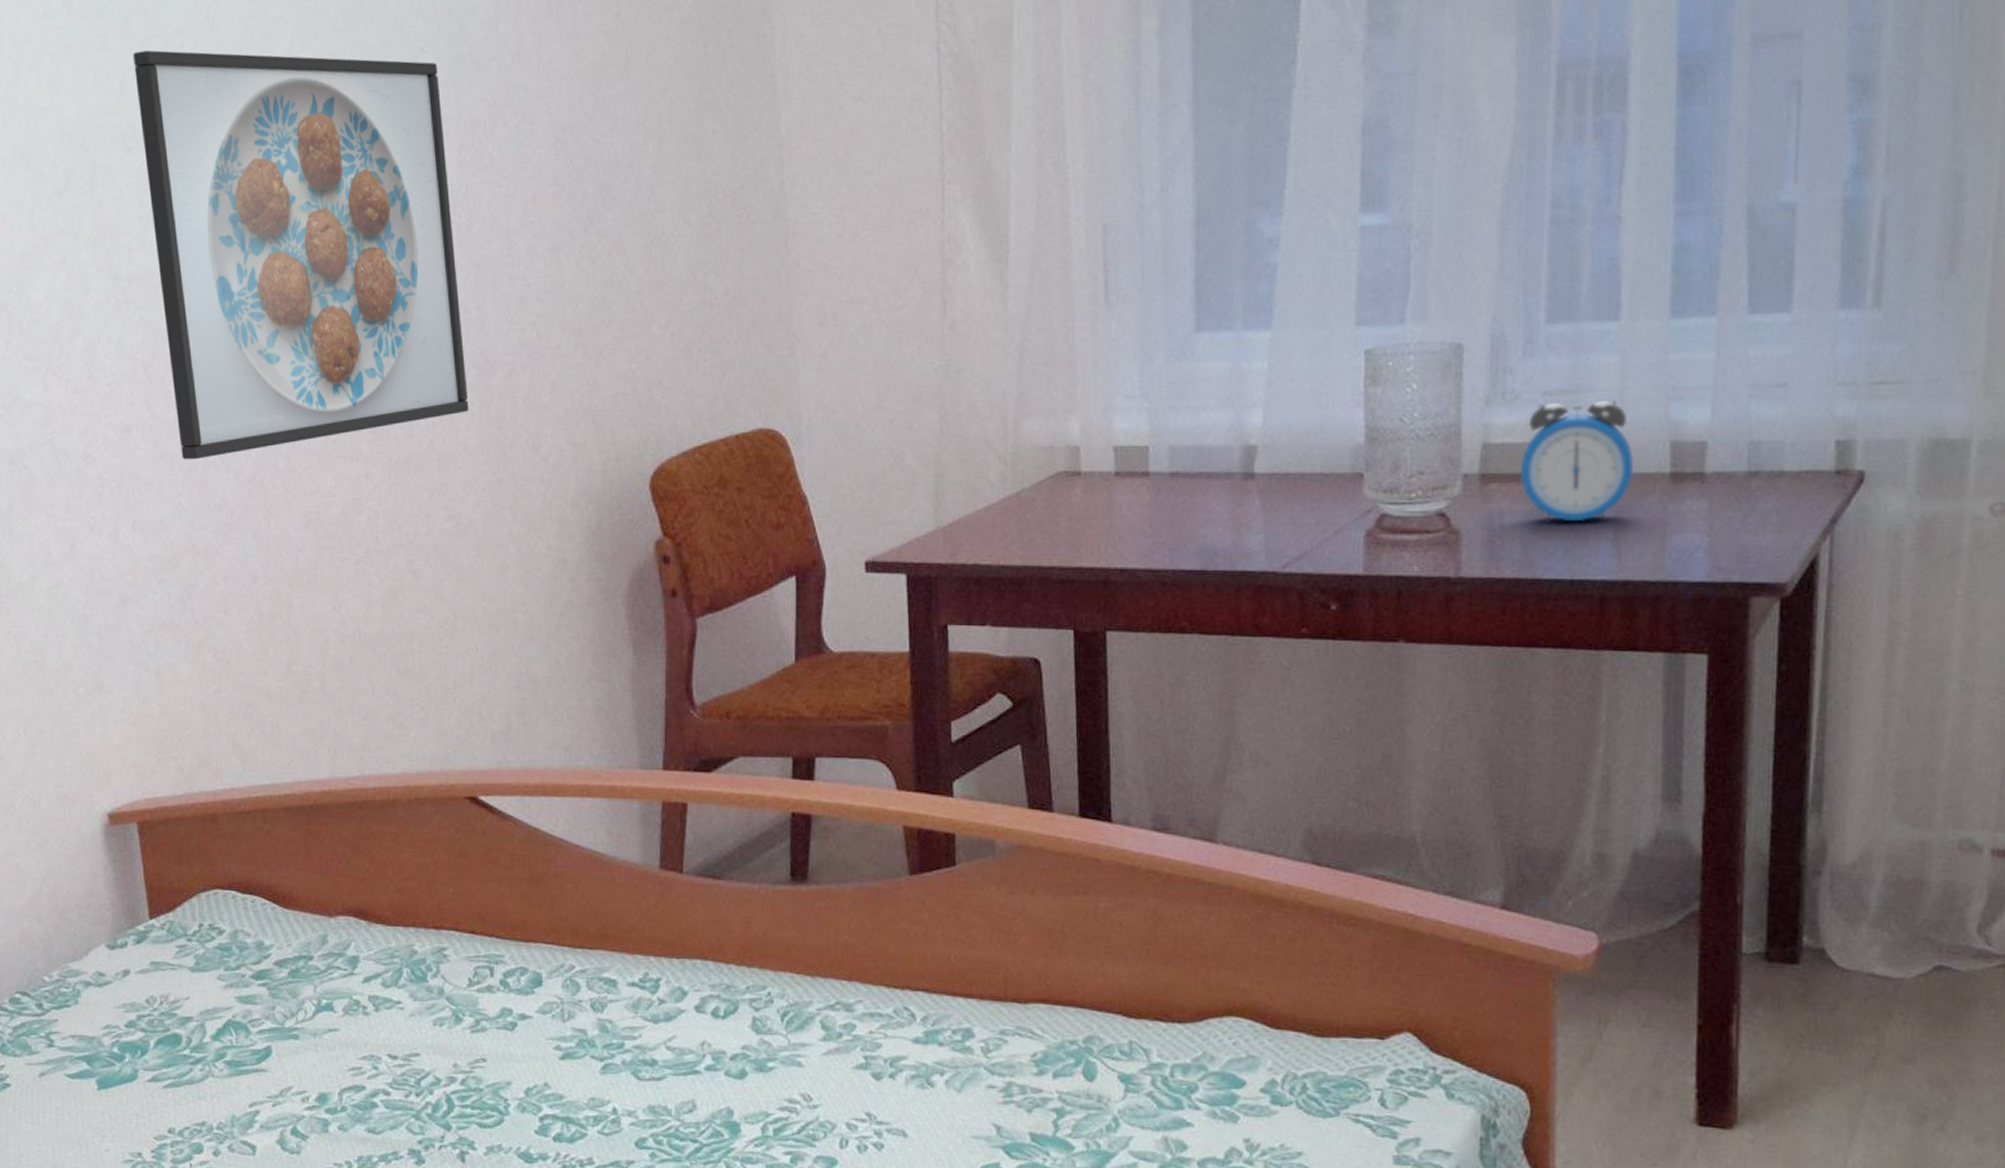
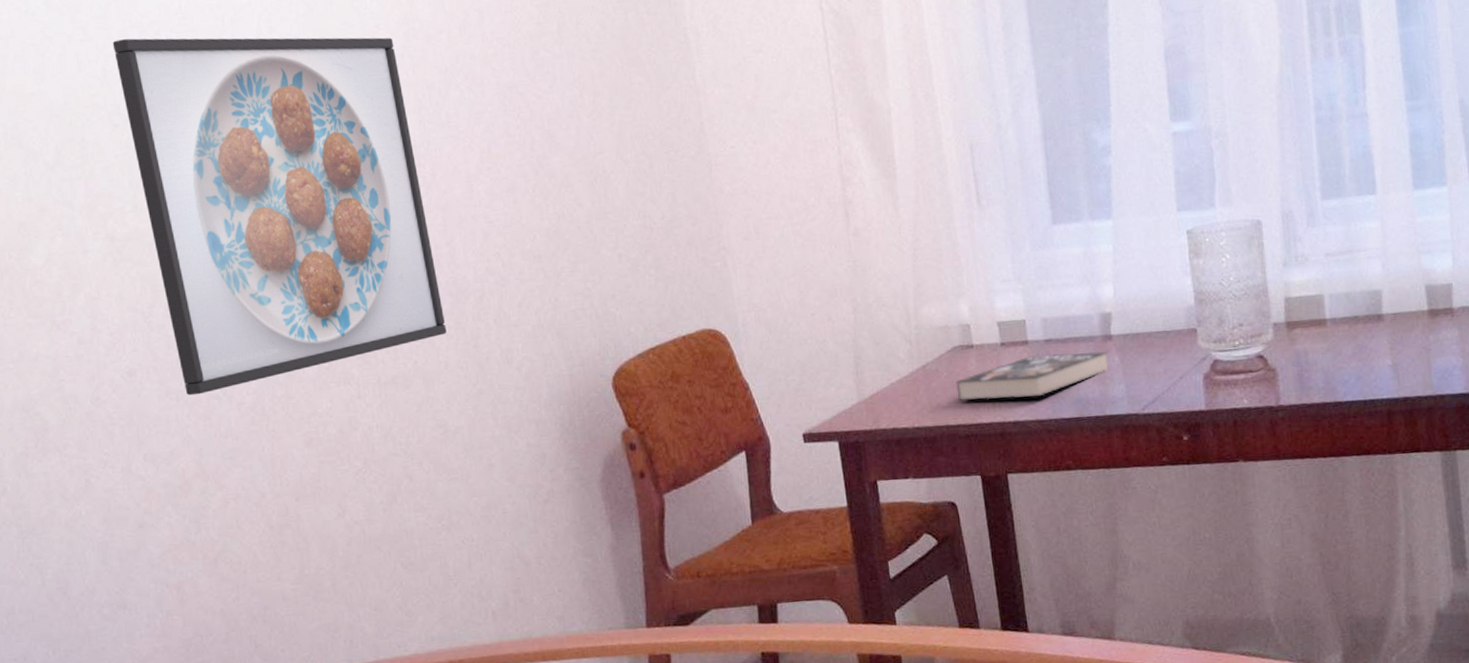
book: none [1055,490,1247,541] -> present [956,351,1109,402]
alarm clock: present [1521,401,1635,522] -> none [1316,257,1401,356]

